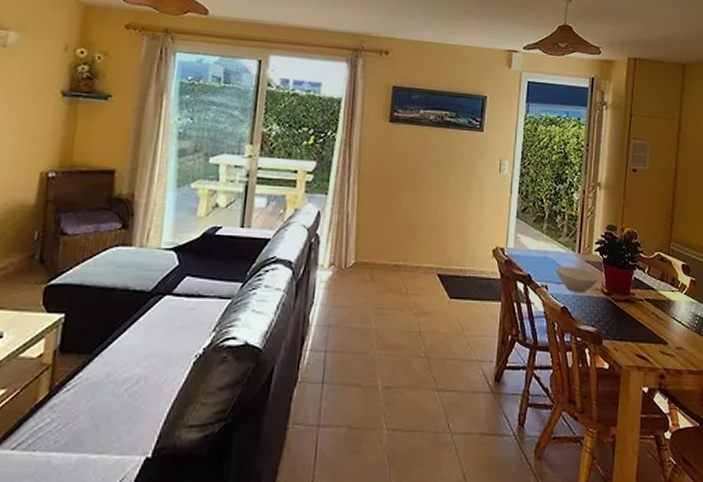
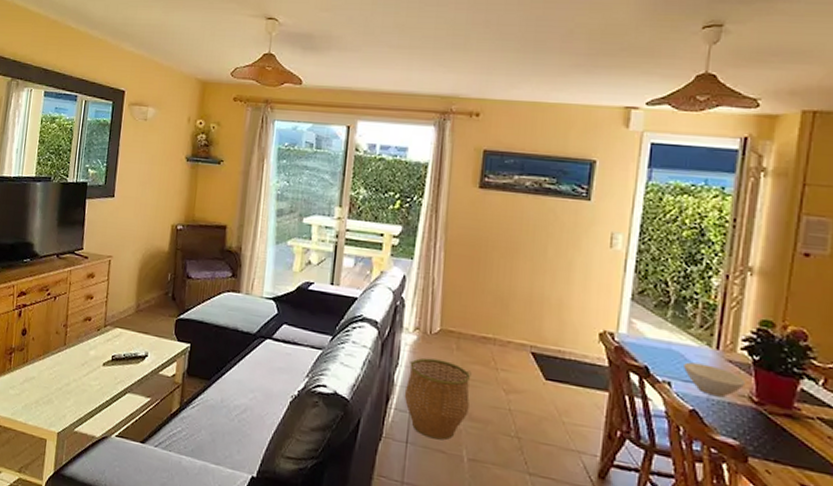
basket: none [319,293,385,374] -> present [404,358,472,440]

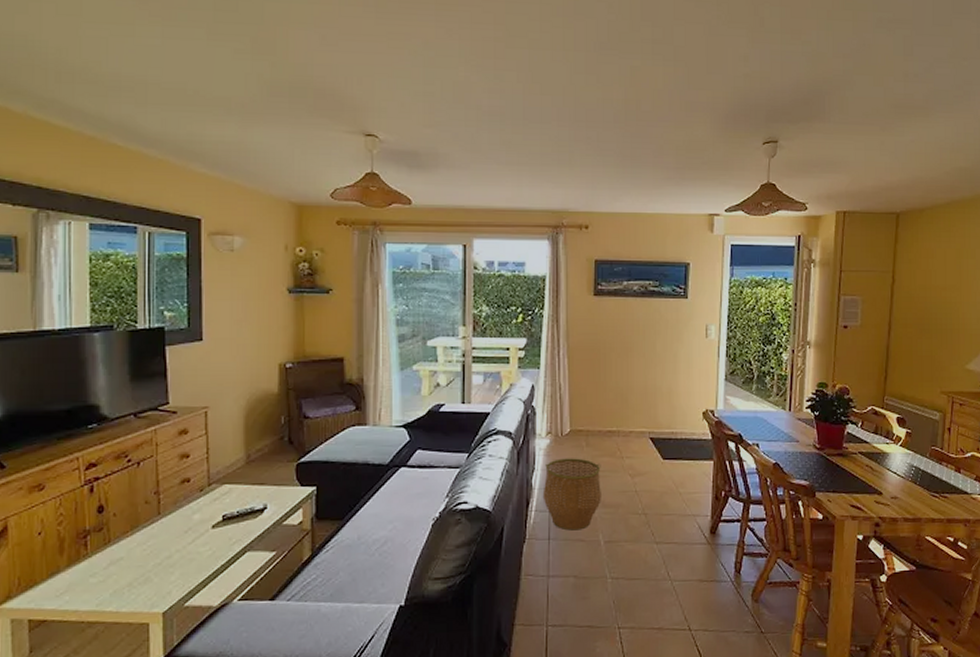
bowl: present [684,362,746,398] -> none [767,424,811,449]

